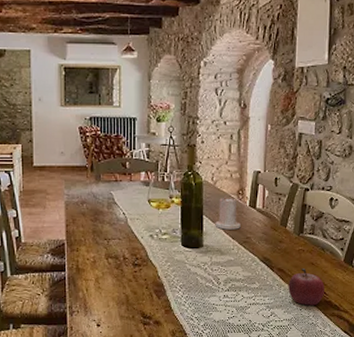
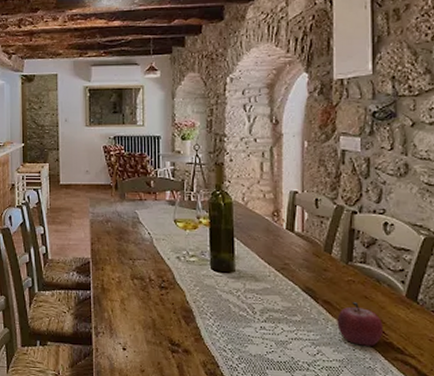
candle: present [215,194,241,230] -> none [248,216,277,254]

